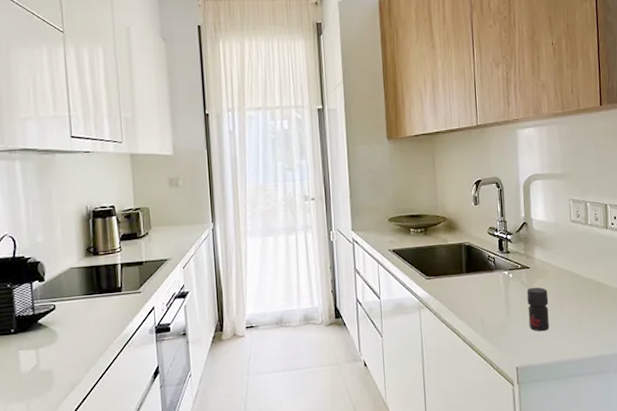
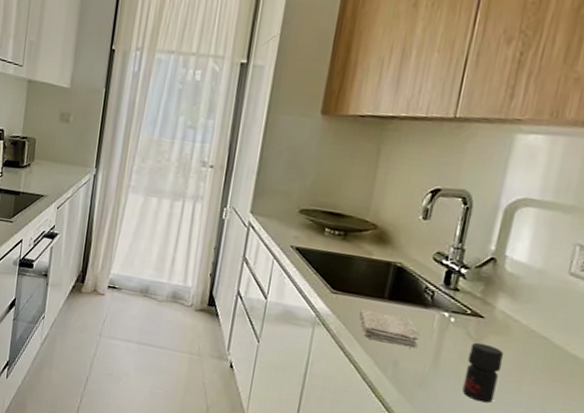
washcloth: none [449,283,494,308] -> present [358,310,420,348]

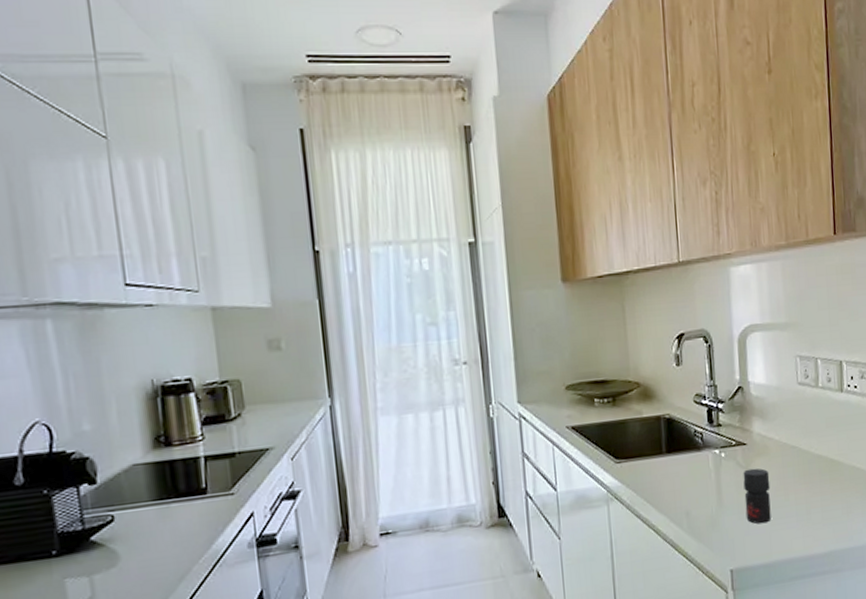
washcloth: present [358,310,420,348] -> none [644,466,702,498]

